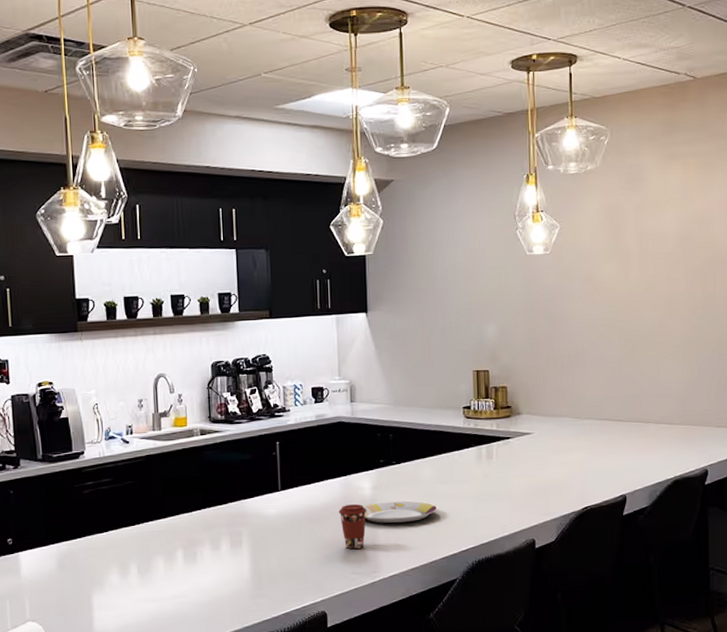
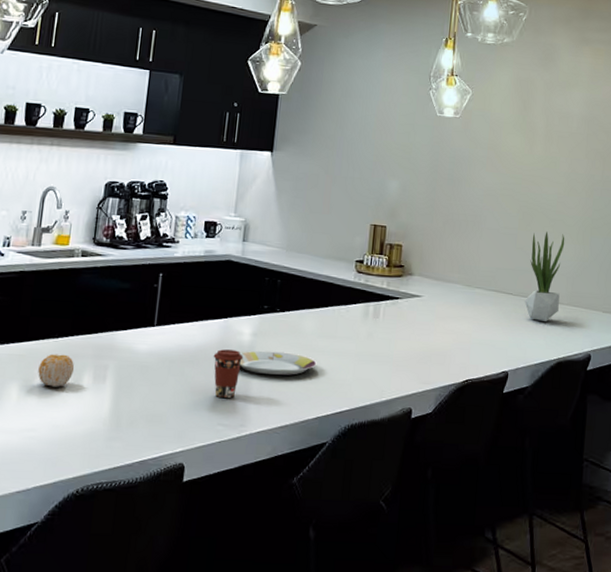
fruit: none [179,526,212,556] -> present [38,354,75,387]
potted plant: none [636,355,671,443] -> present [524,231,565,321]

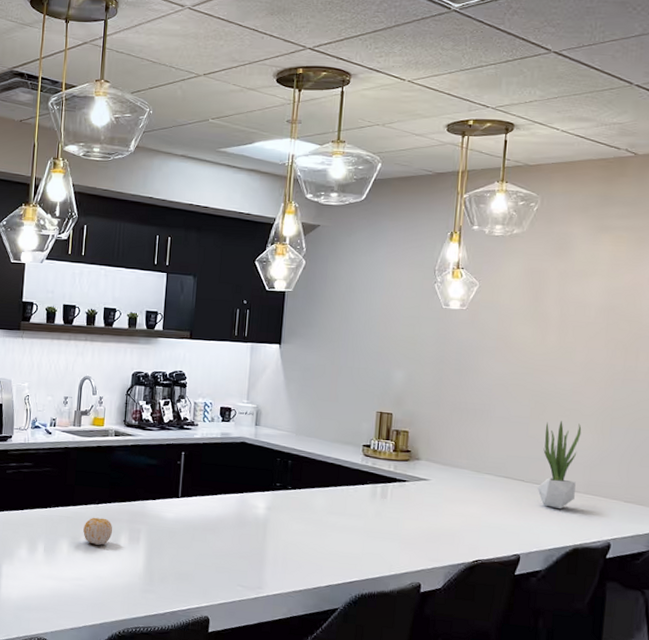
coffee cup: present [213,349,244,398] -> none [231,520,259,563]
plate: present [239,350,318,376] -> none [255,522,329,547]

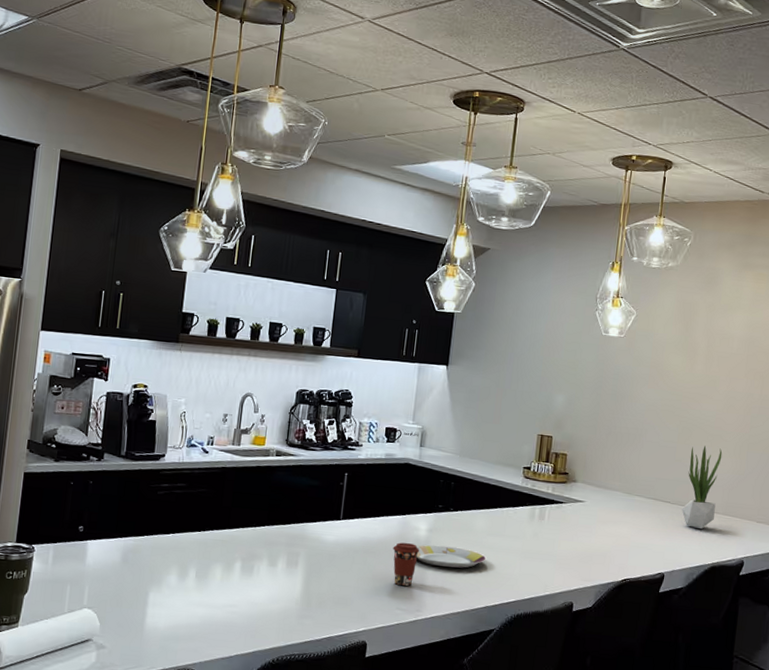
fruit: present [83,517,113,545] -> none [238,540,271,570]
coffee cup: none [231,520,259,563] -> present [393,542,420,586]
plate: none [255,522,329,547] -> present [416,544,488,568]

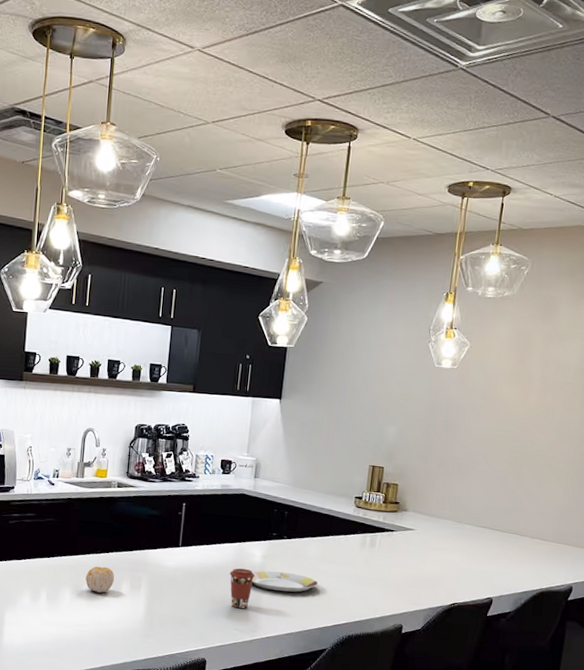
fruit: none [238,540,271,570] -> present [85,566,115,593]
potted plant: present [681,445,722,529] -> none [511,475,554,556]

